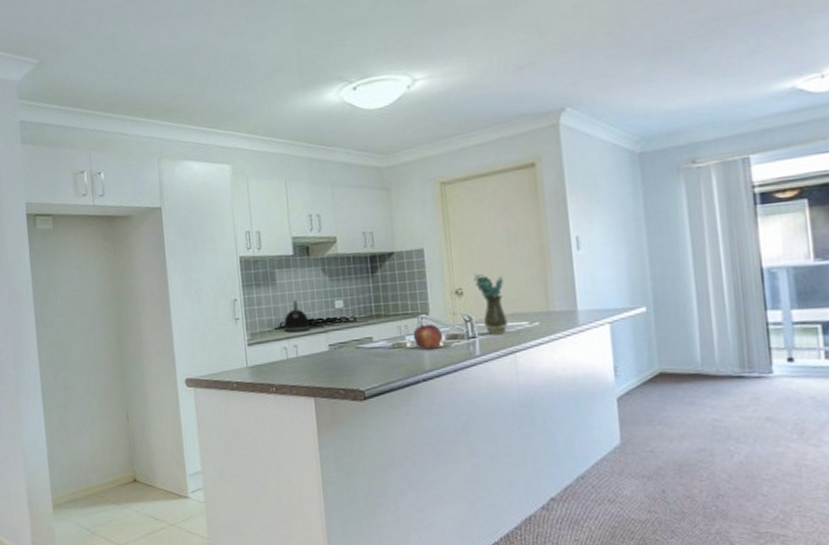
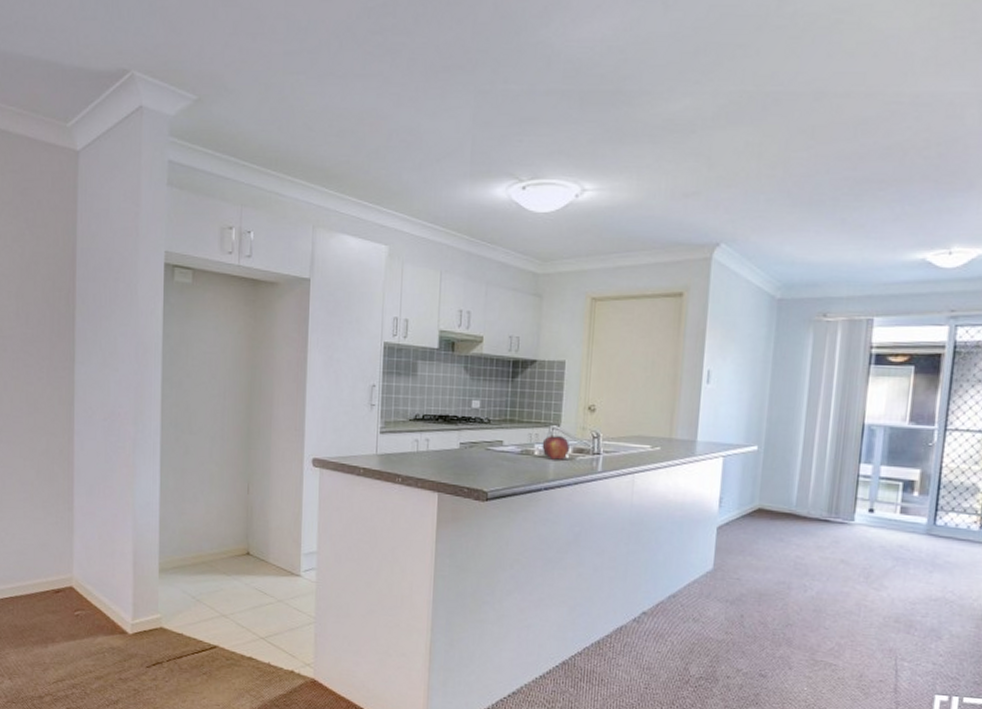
kettle: present [283,300,310,333] -> none [418,394,445,427]
vase: present [474,273,509,335] -> none [608,392,634,455]

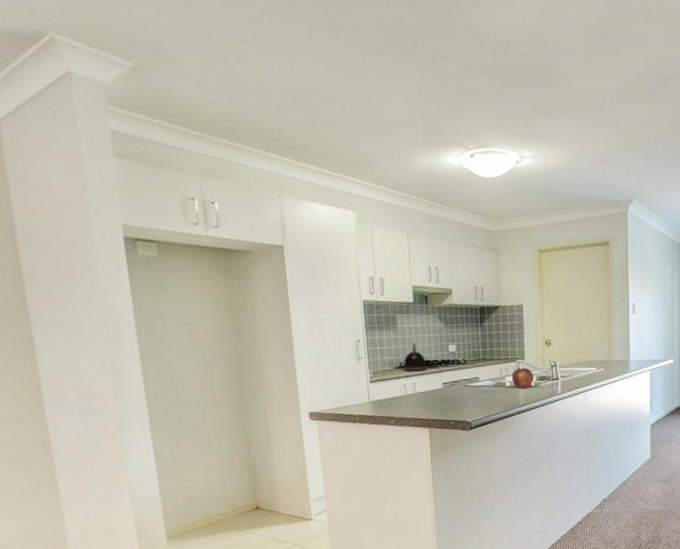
kettle: none [418,394,445,427] -> present [403,343,427,372]

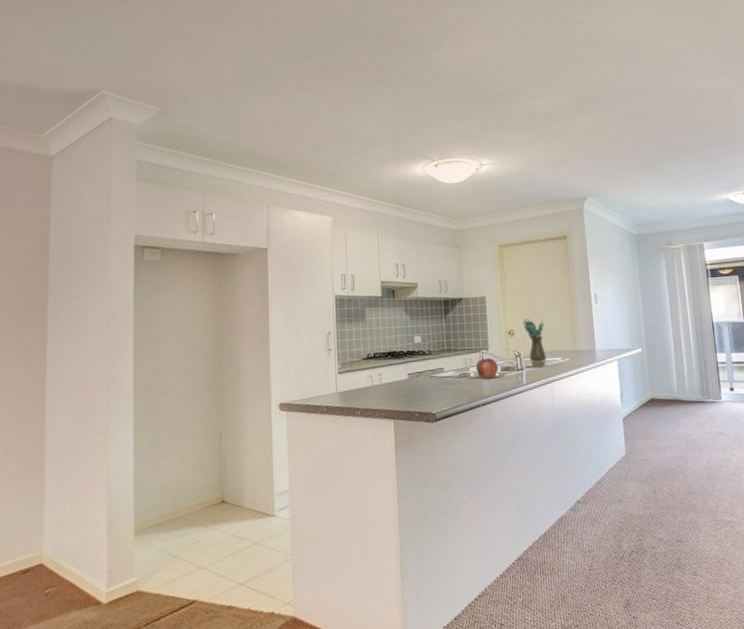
kettle: present [403,343,427,372] -> none [370,335,393,363]
vase: none [560,328,582,378] -> present [522,318,547,368]

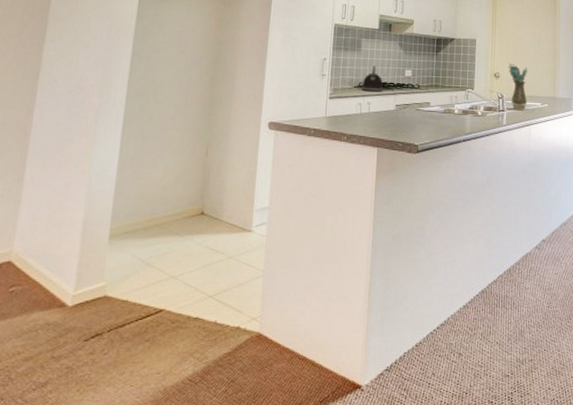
kettle: none [370,335,393,363] -> present [361,65,383,92]
fruit: present [475,358,498,379] -> none [460,96,481,117]

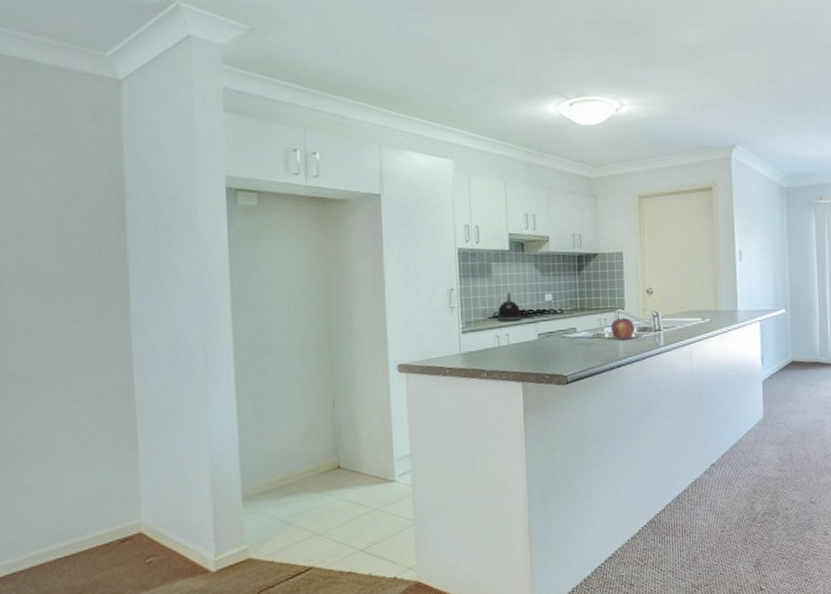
fruit: none [460,96,481,117] -> present [610,317,634,340]
vase: present [508,63,528,111] -> none [662,276,687,329]

